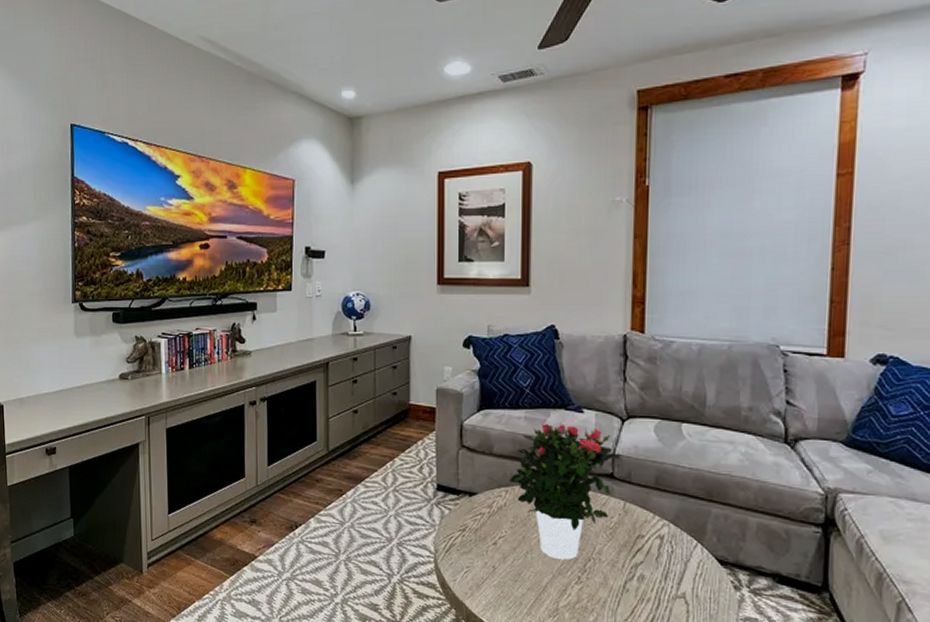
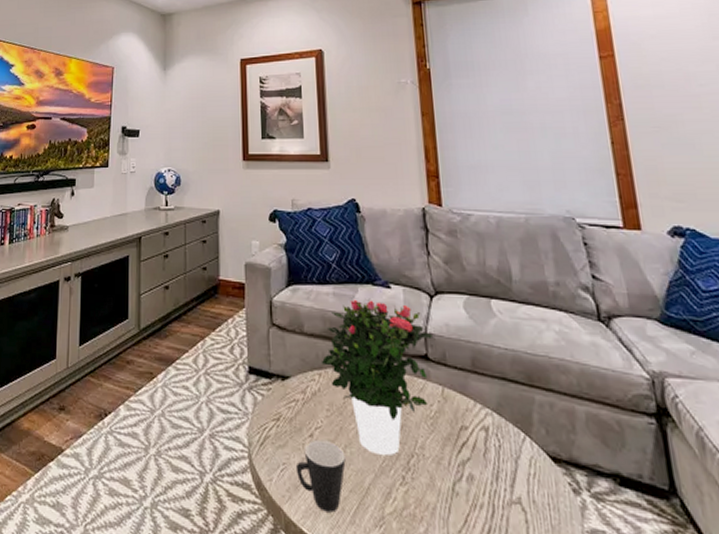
mug: none [478,546,526,606] -> present [295,439,346,513]

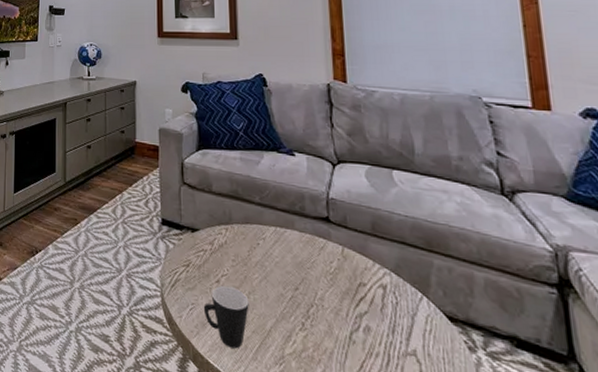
potted flower: present [322,299,434,456] -> none [229,164,335,304]

